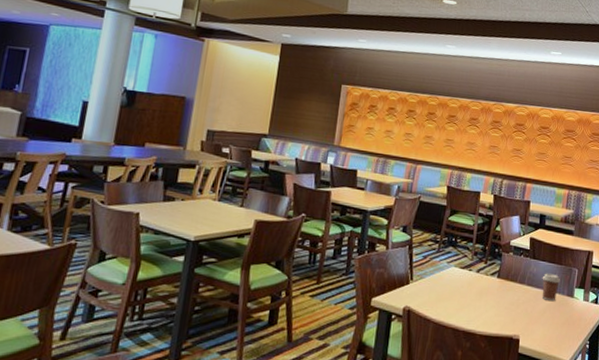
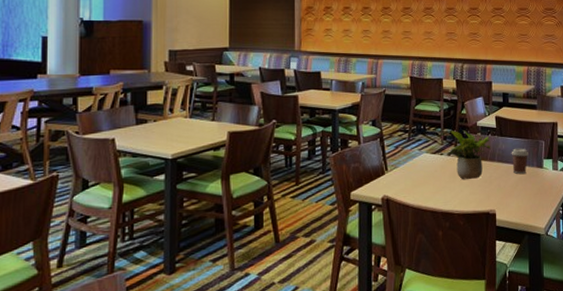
potted plant: none [475,247,522,301] -> present [446,130,491,180]

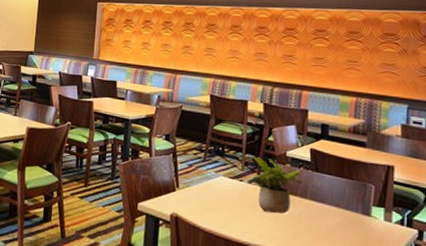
coffee cup: present [511,148,529,174] -> none [328,187,353,218]

